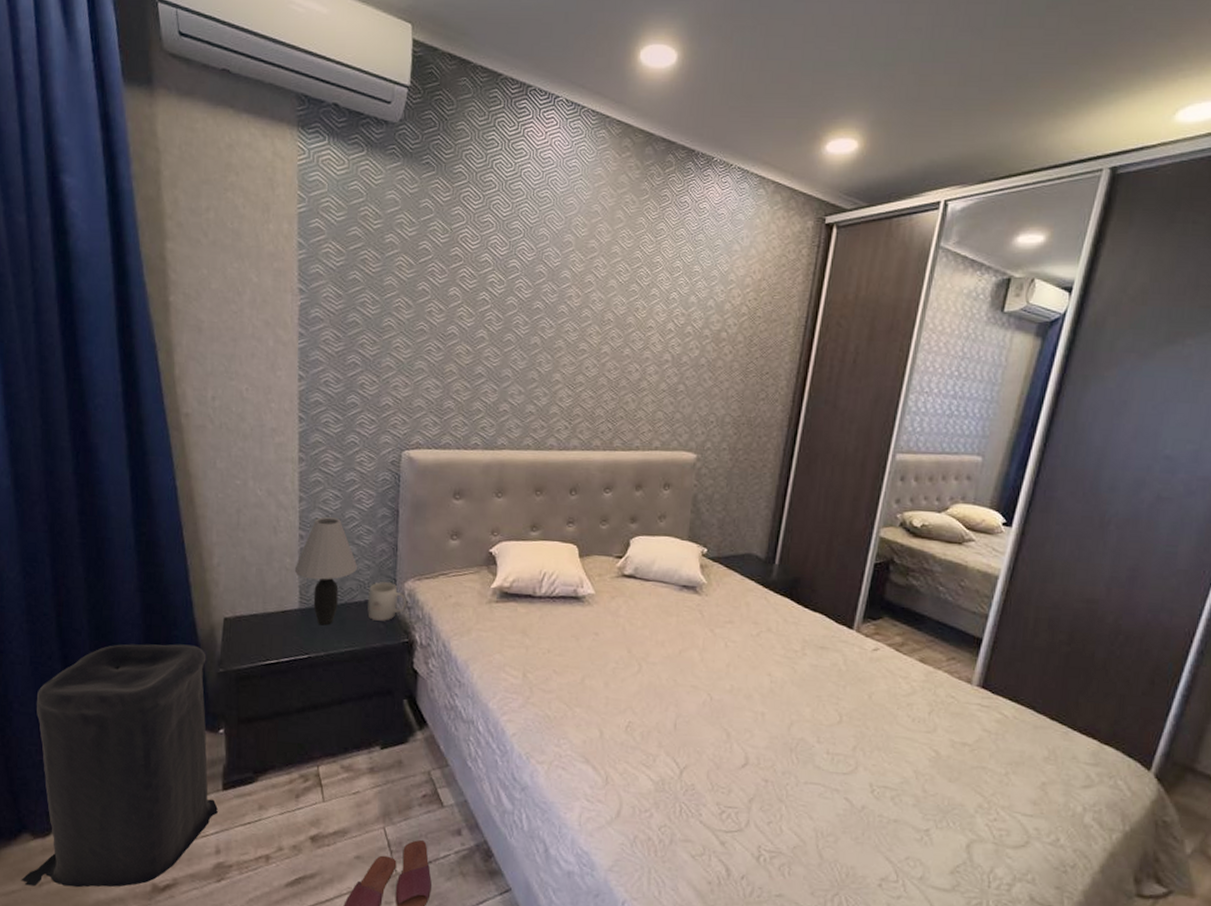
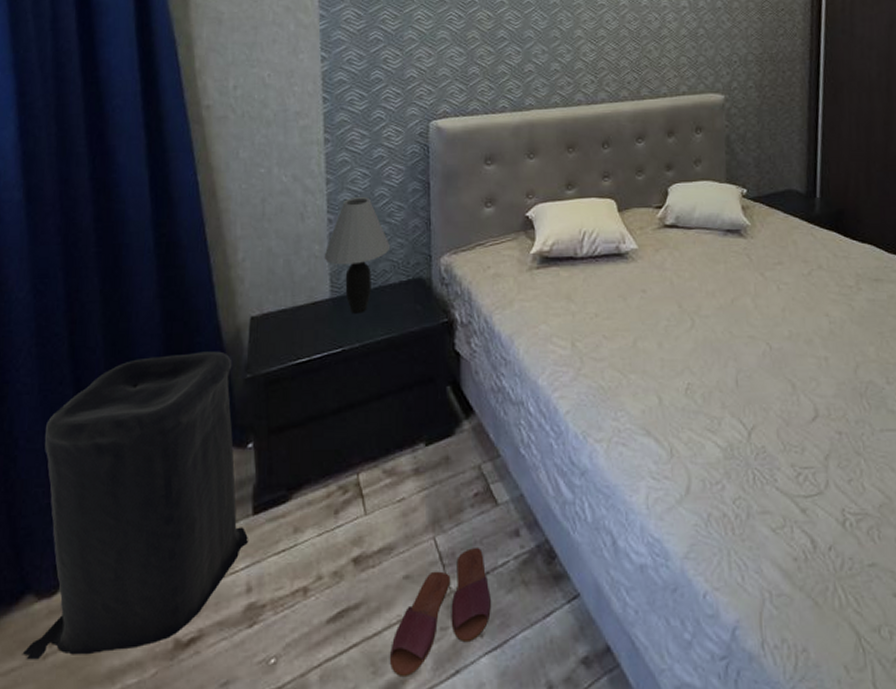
mug: present [367,582,408,621] -> none [403,259,445,302]

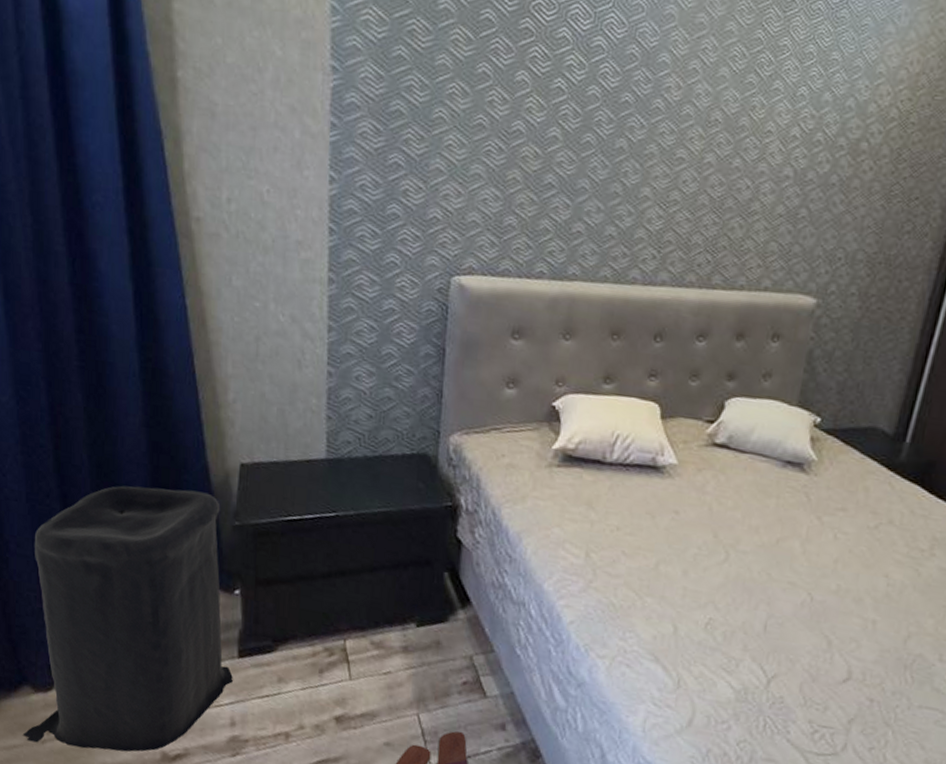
table lamp: present [324,197,391,314] -> none [321,352,396,480]

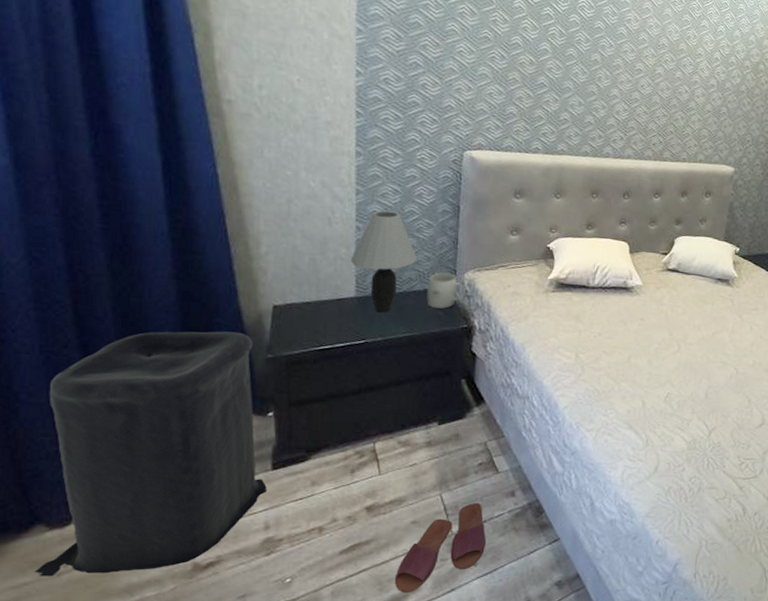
table lamp: none [321,352,396,480] -> present [350,210,418,313]
mug: none [405,433,453,480] -> present [426,272,467,309]

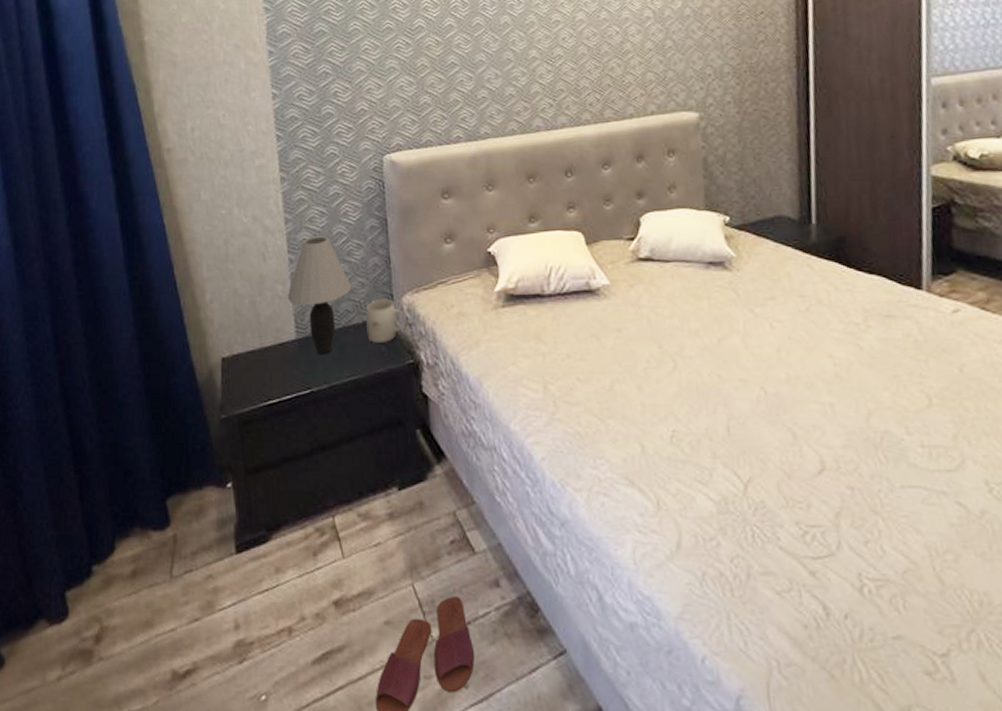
laundry basket: present [34,331,268,577] -> none [39,392,234,681]

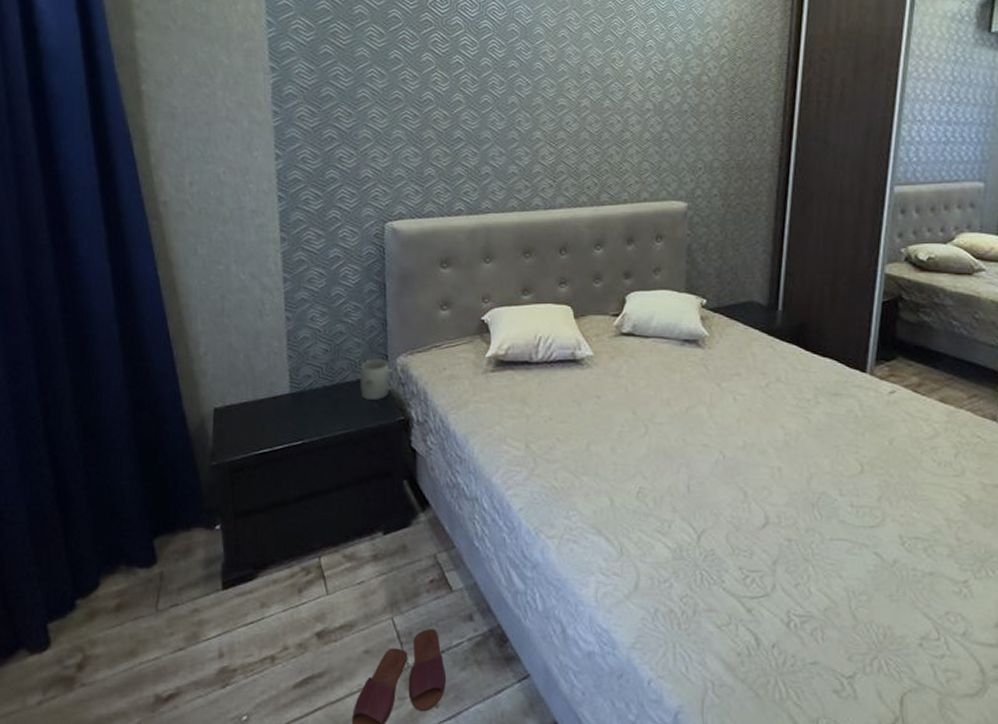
table lamp: present [287,236,352,355] -> none [283,296,348,409]

